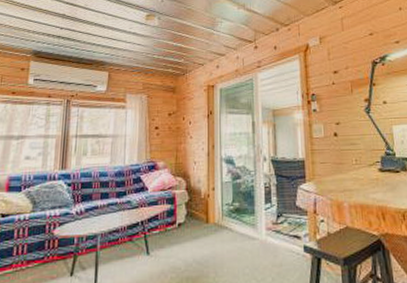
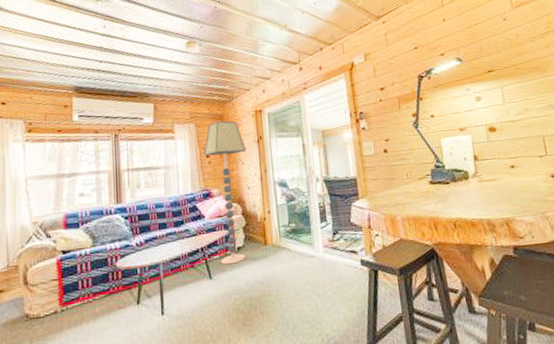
floor lamp: none [153,93,196,241] -> present [203,120,247,265]

